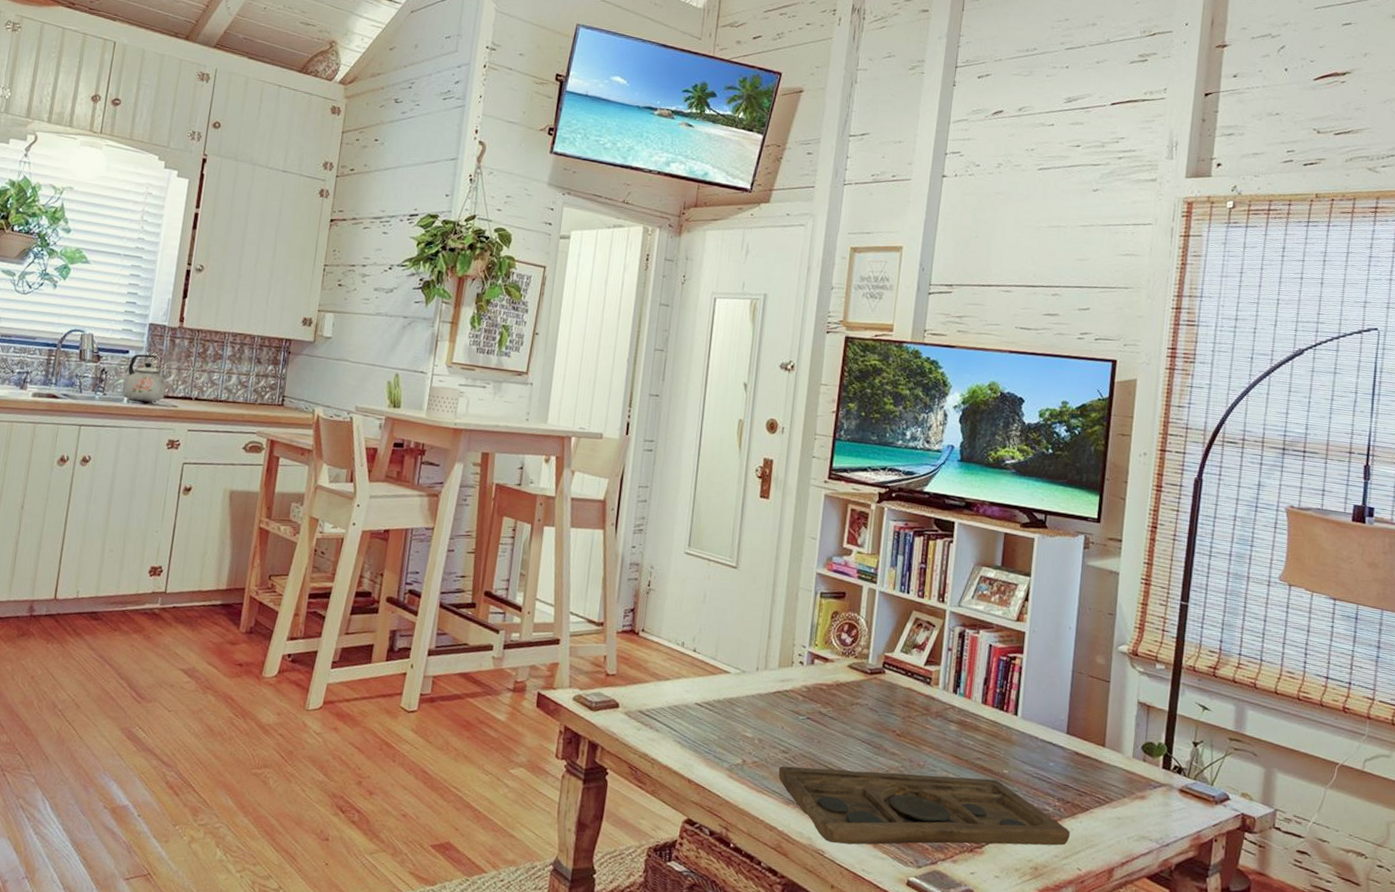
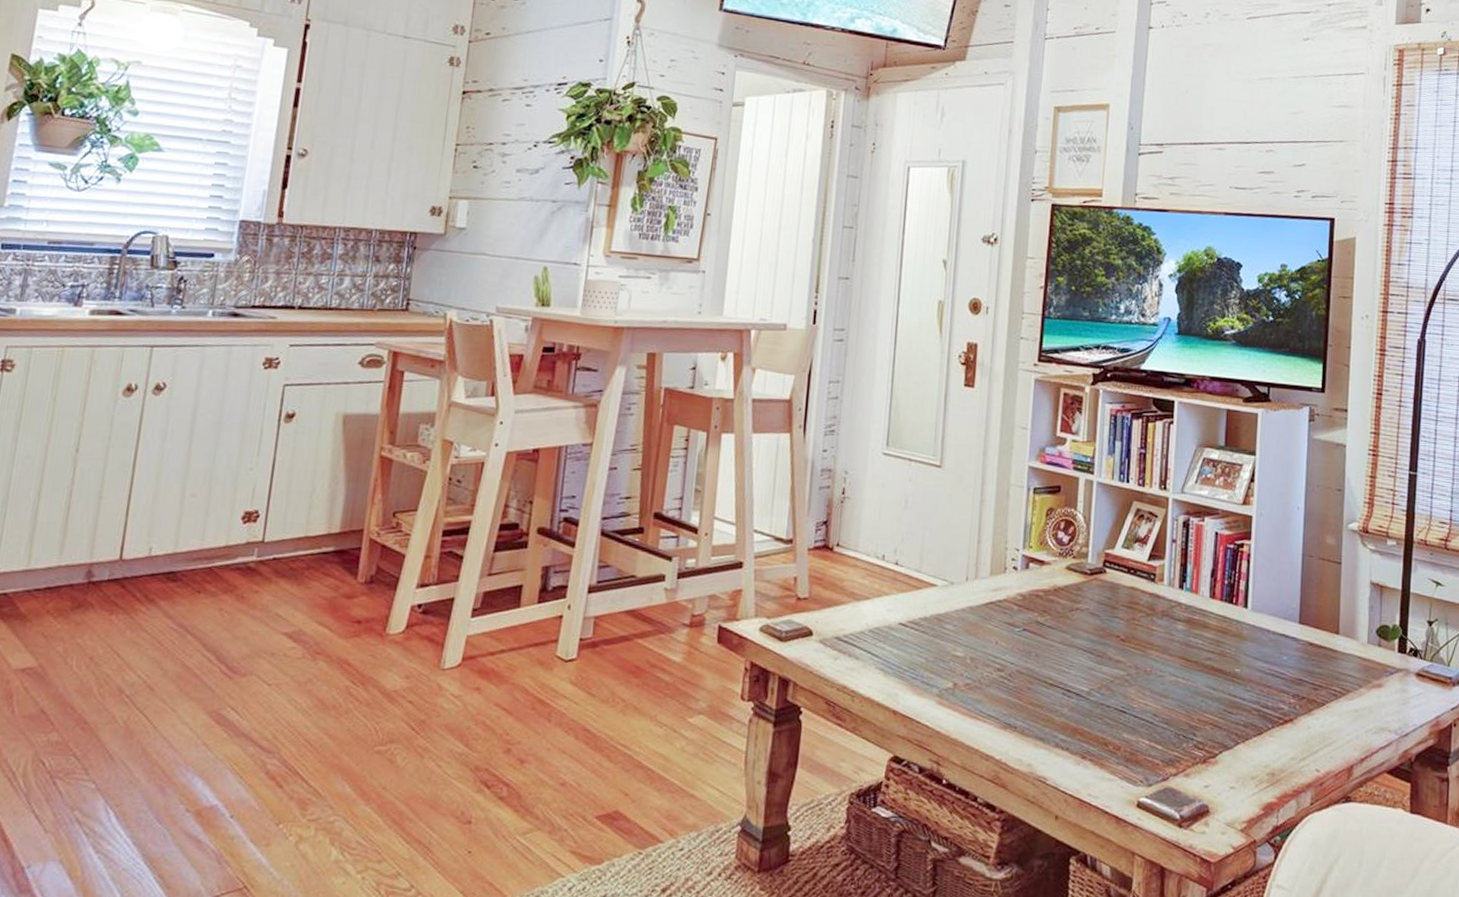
kettle: present [122,354,167,402] -> none [205,257,263,315]
decorative tray: present [778,766,1070,846] -> none [993,680,1307,768]

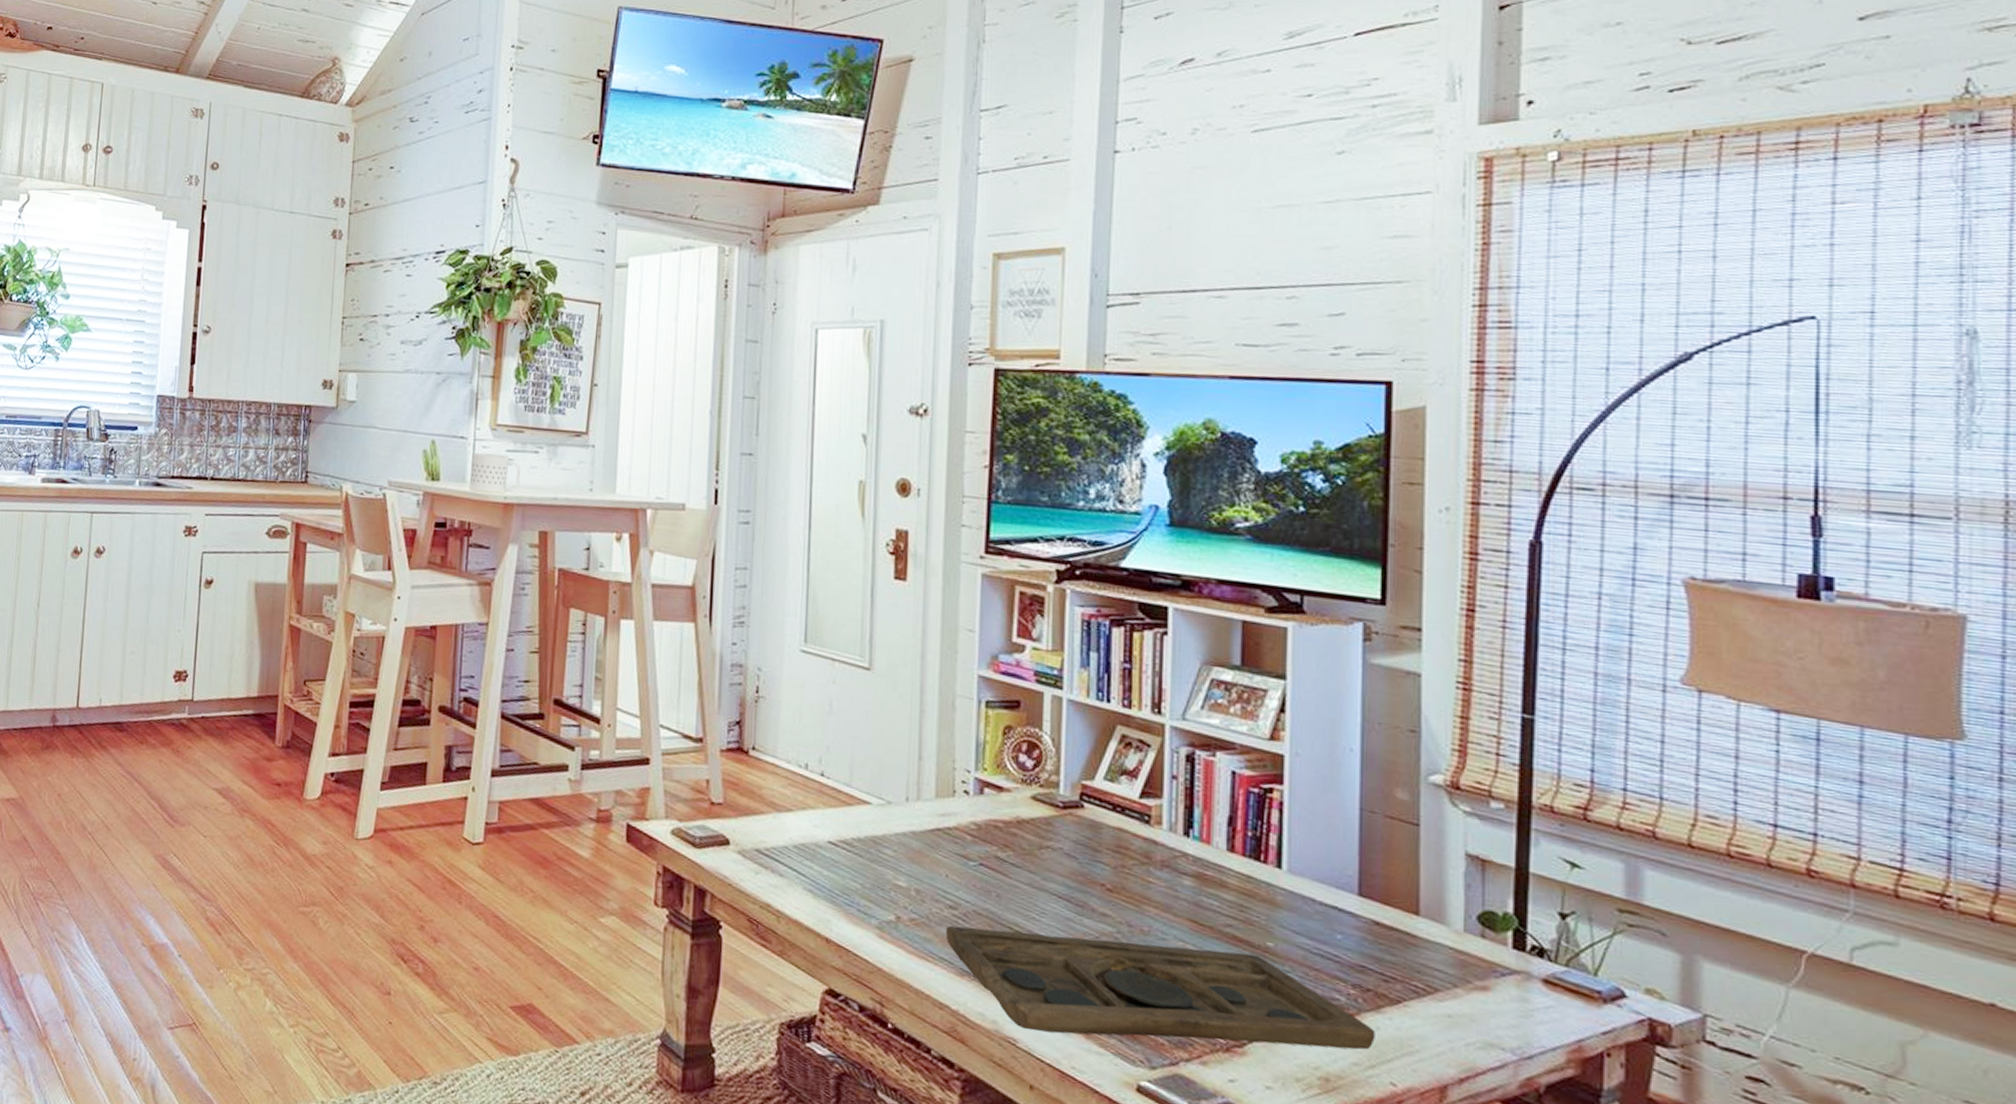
decorative tray: none [993,680,1307,768] -> present [945,925,1375,1050]

